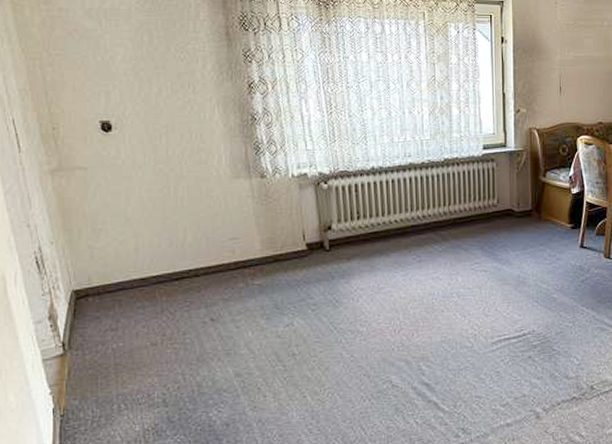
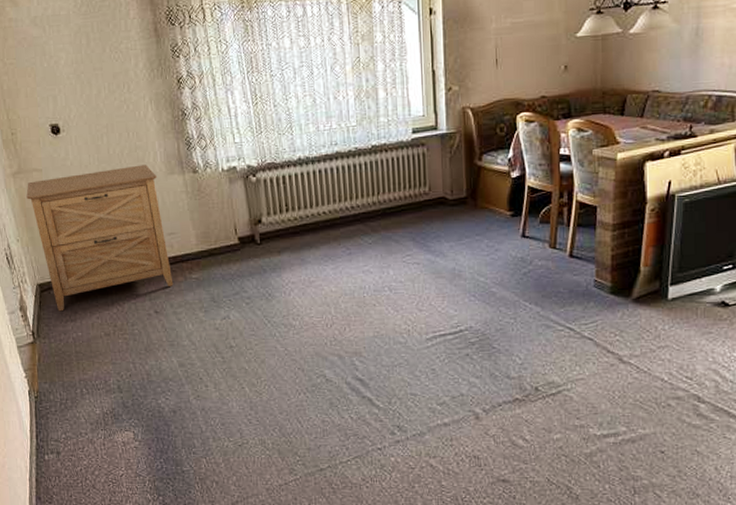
cabinet: none [66,167,233,320] -> present [26,164,174,312]

